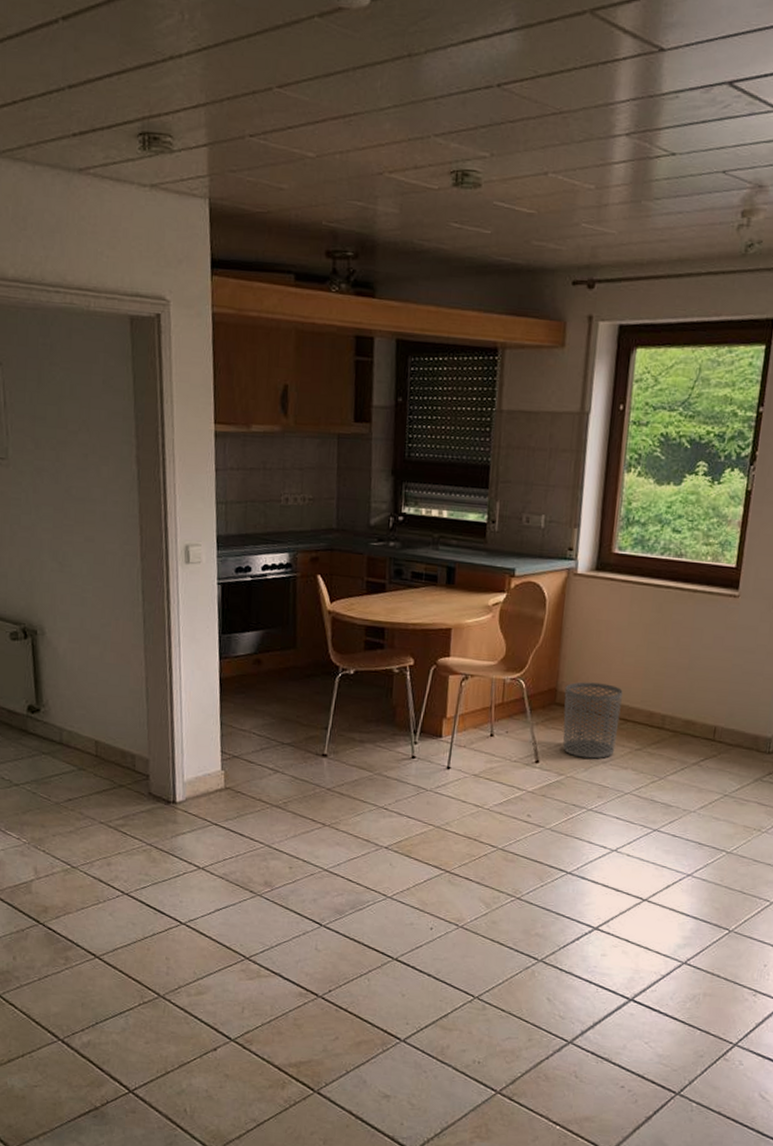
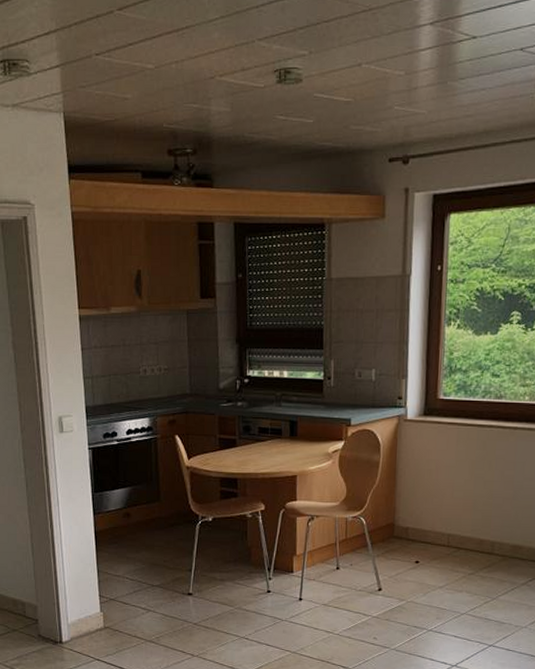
waste bin: present [563,682,623,759] -> none [401,516,454,585]

